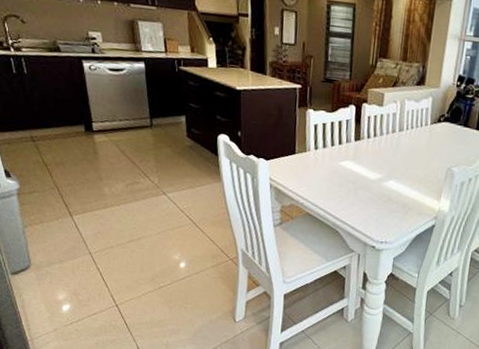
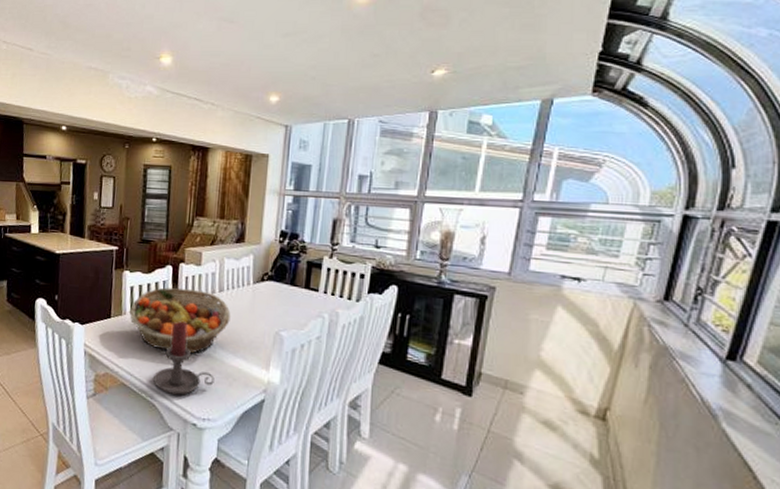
fruit basket: none [313,126,409,186] -> present [129,287,231,353]
candle holder: none [337,157,392,223] -> present [153,321,215,395]

